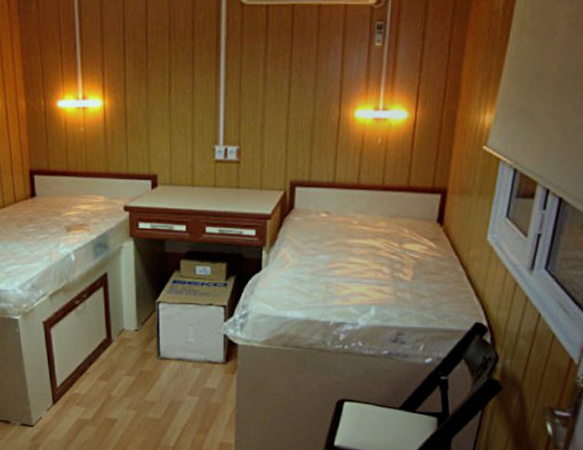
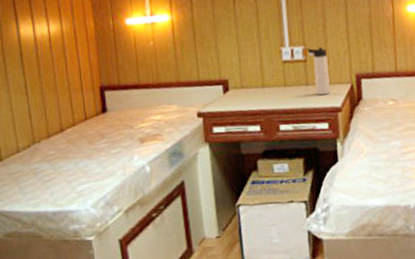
thermos bottle: none [240,149,262,201] -> present [306,47,331,96]

